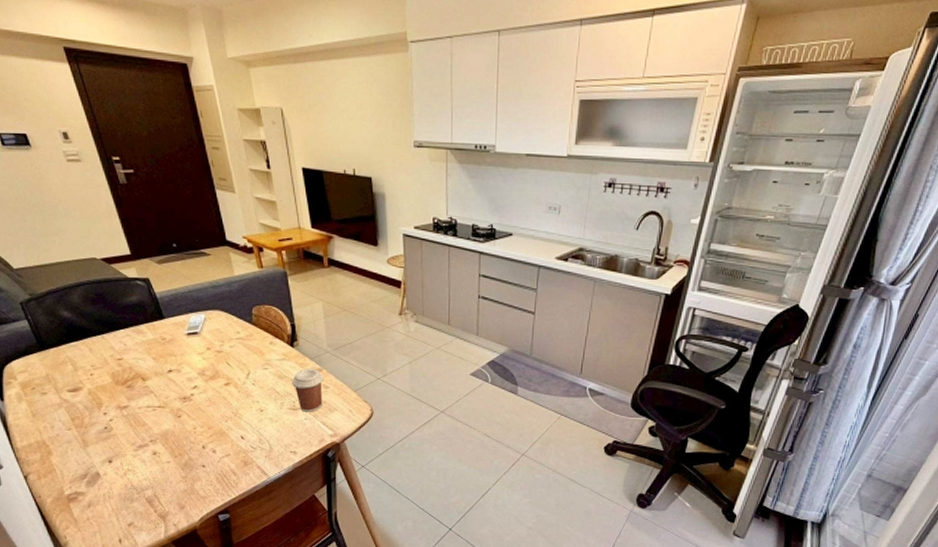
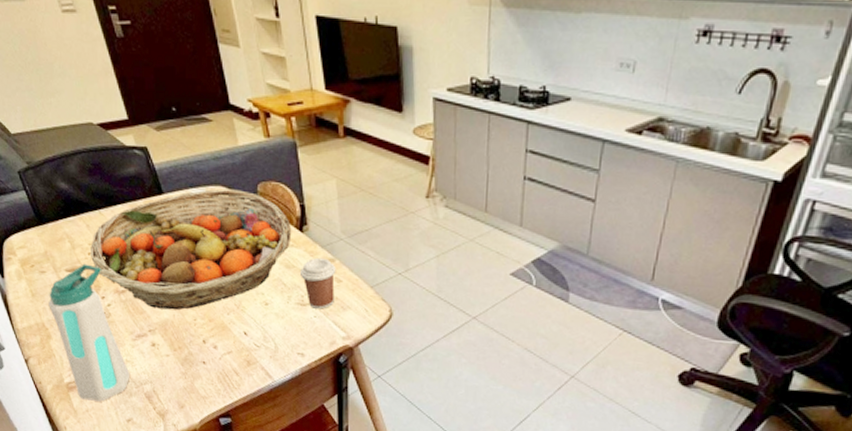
water bottle: none [49,384,132,510] -> present [48,263,131,402]
fruit basket: none [93,312,284,421] -> present [90,189,292,310]

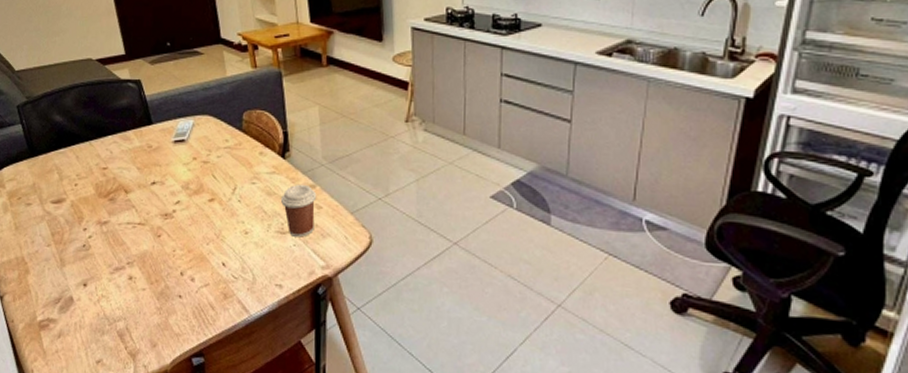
water bottle: present [48,263,131,402] -> none [30,195,105,341]
fruit basket: present [90,189,292,310] -> none [77,118,274,241]

